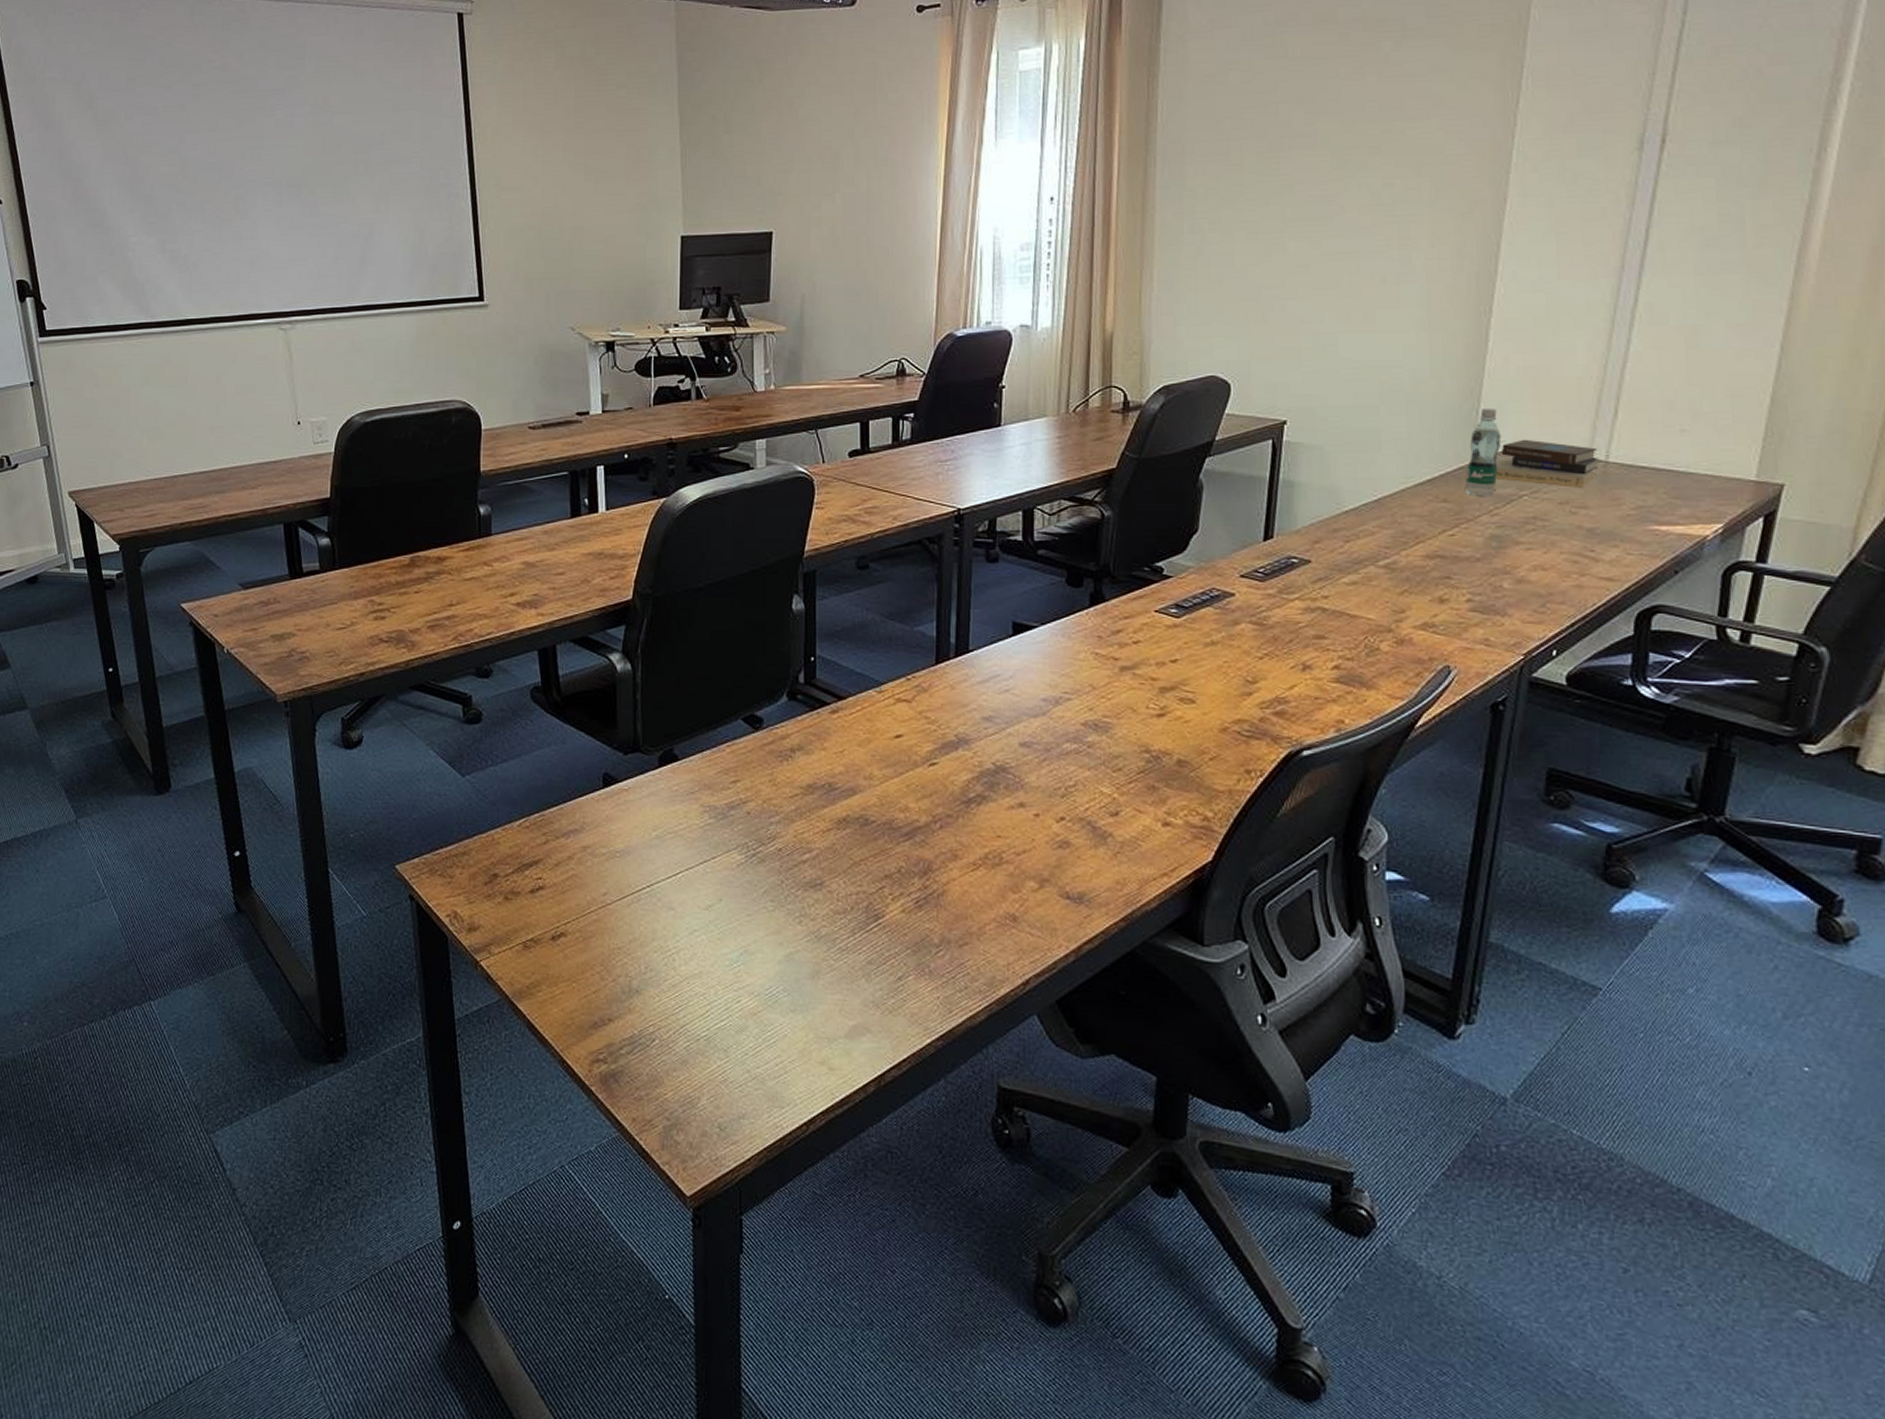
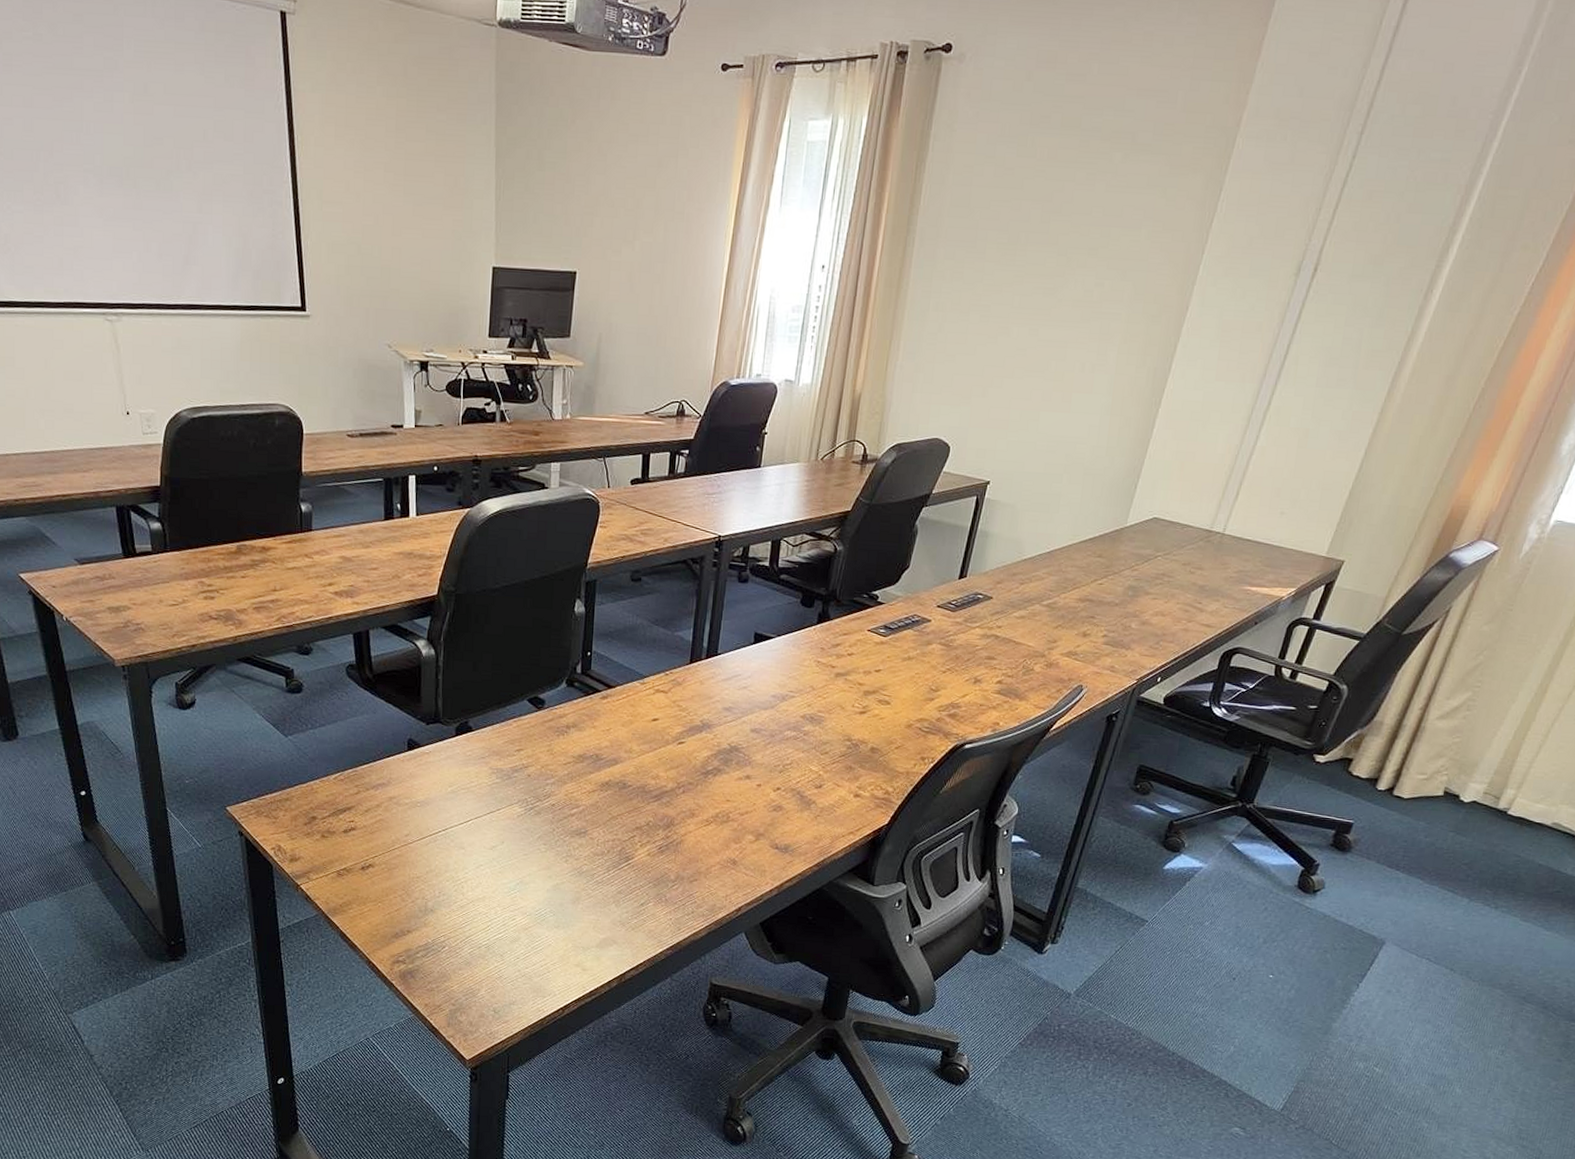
bottle: present [1465,407,1502,498] -> none [1117,483,1151,556]
books: present [1494,439,1599,489] -> none [1140,511,1218,554]

